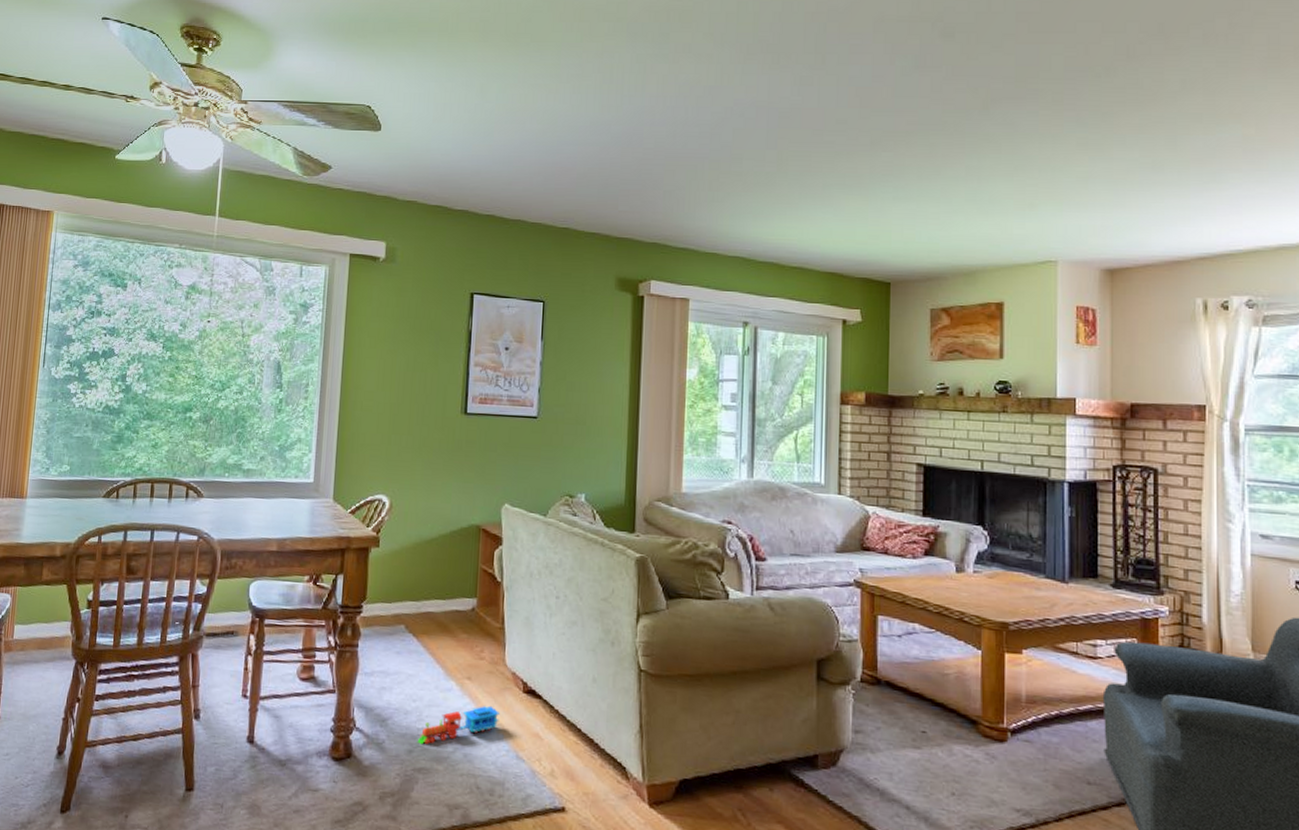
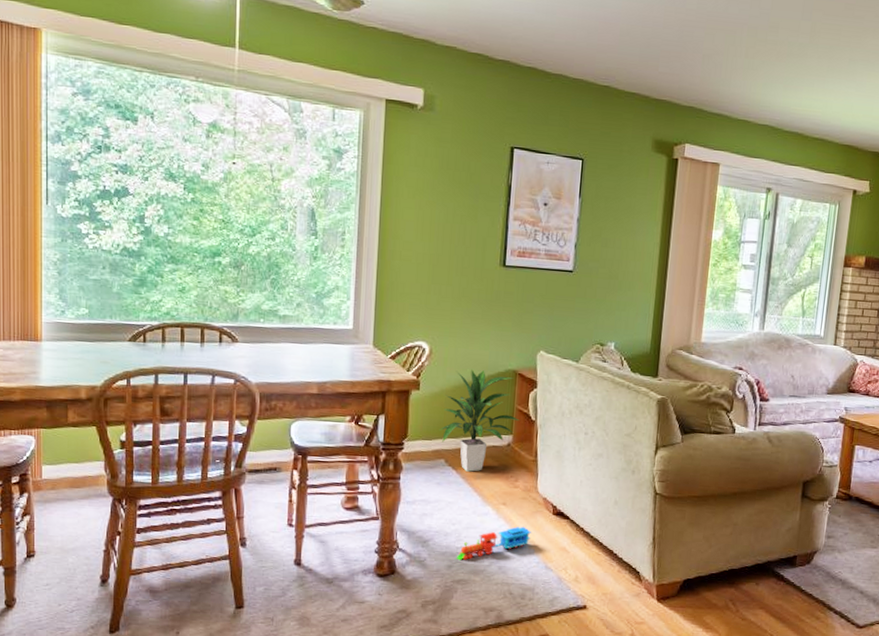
indoor plant: none [399,525,485,640] -> present [439,369,520,472]

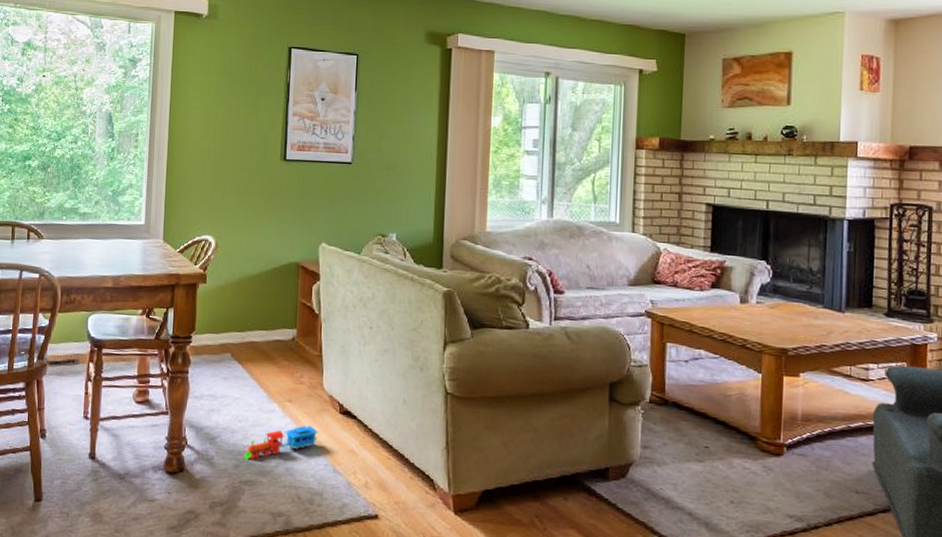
indoor plant: present [439,369,520,472] -> none [225,262,304,367]

